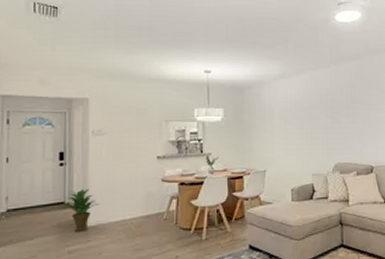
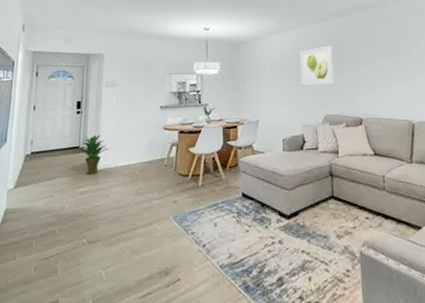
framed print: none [310,91,345,133] -> present [300,45,334,86]

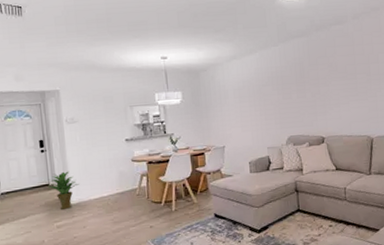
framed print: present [300,45,334,86] -> none [261,67,296,110]

